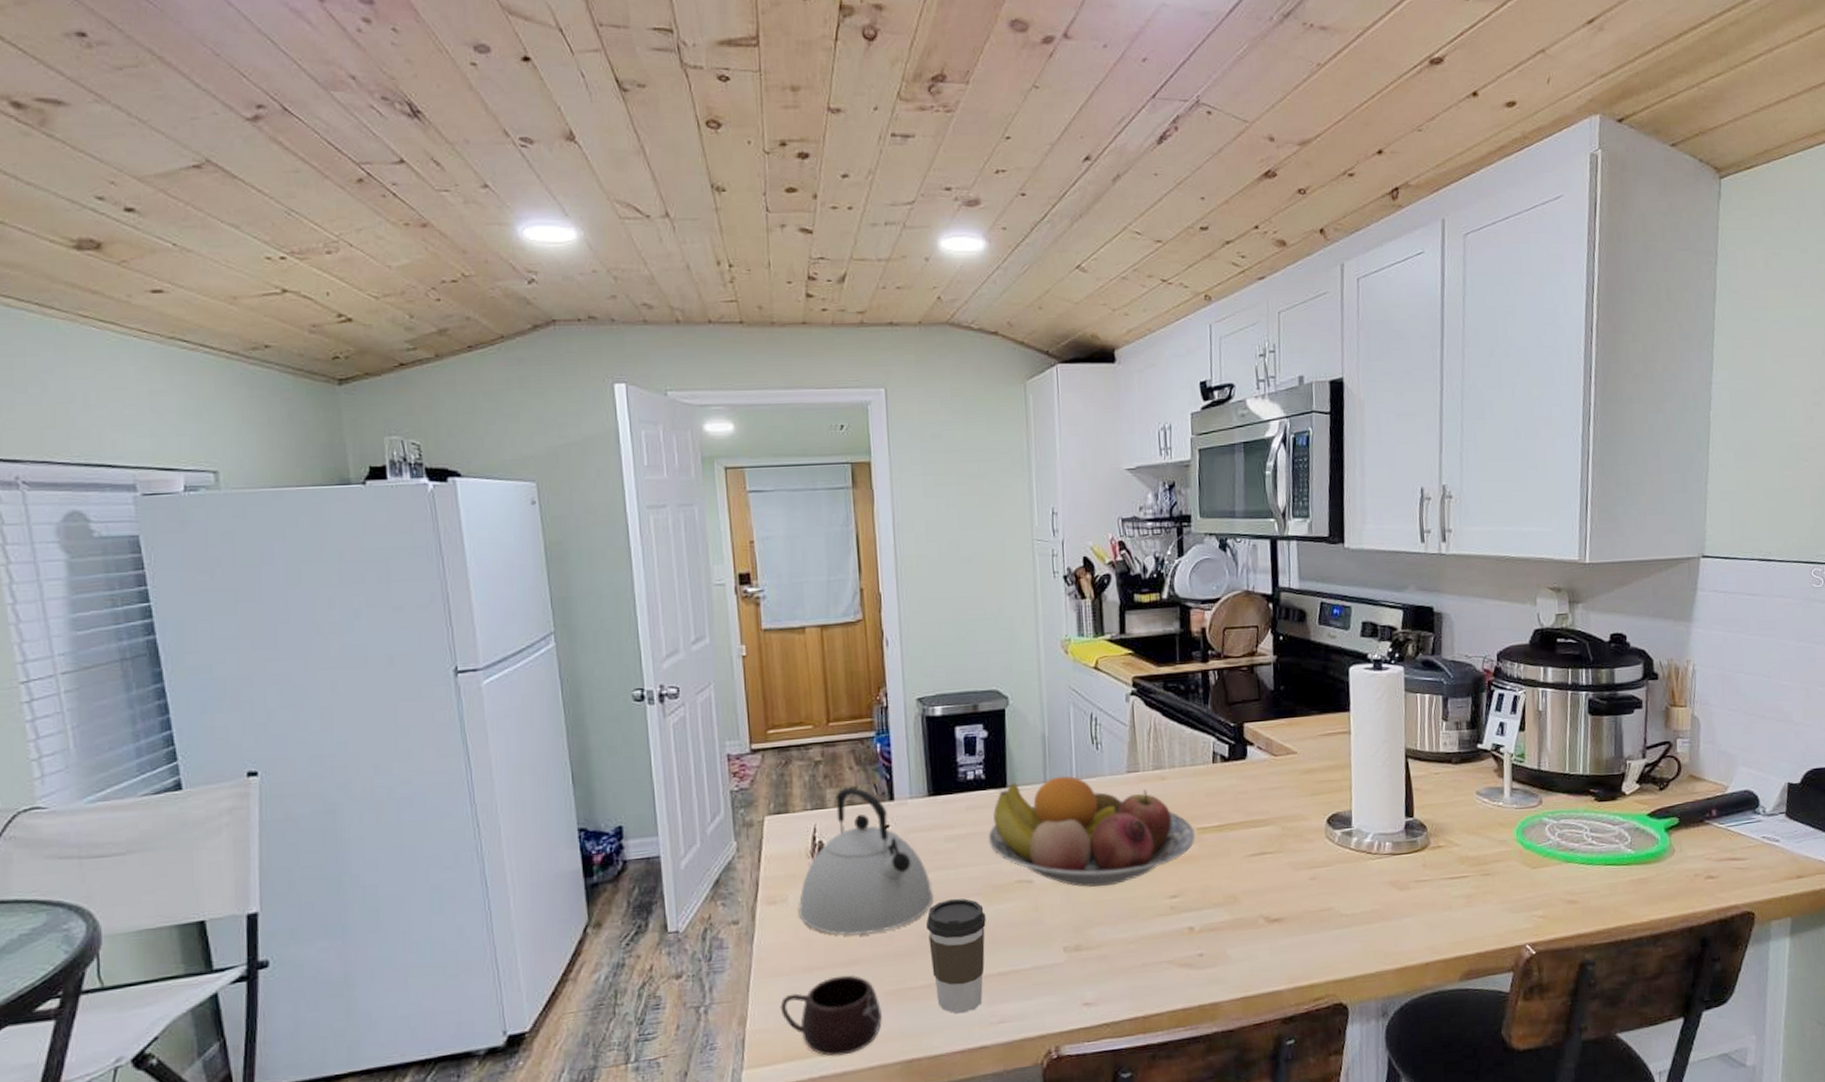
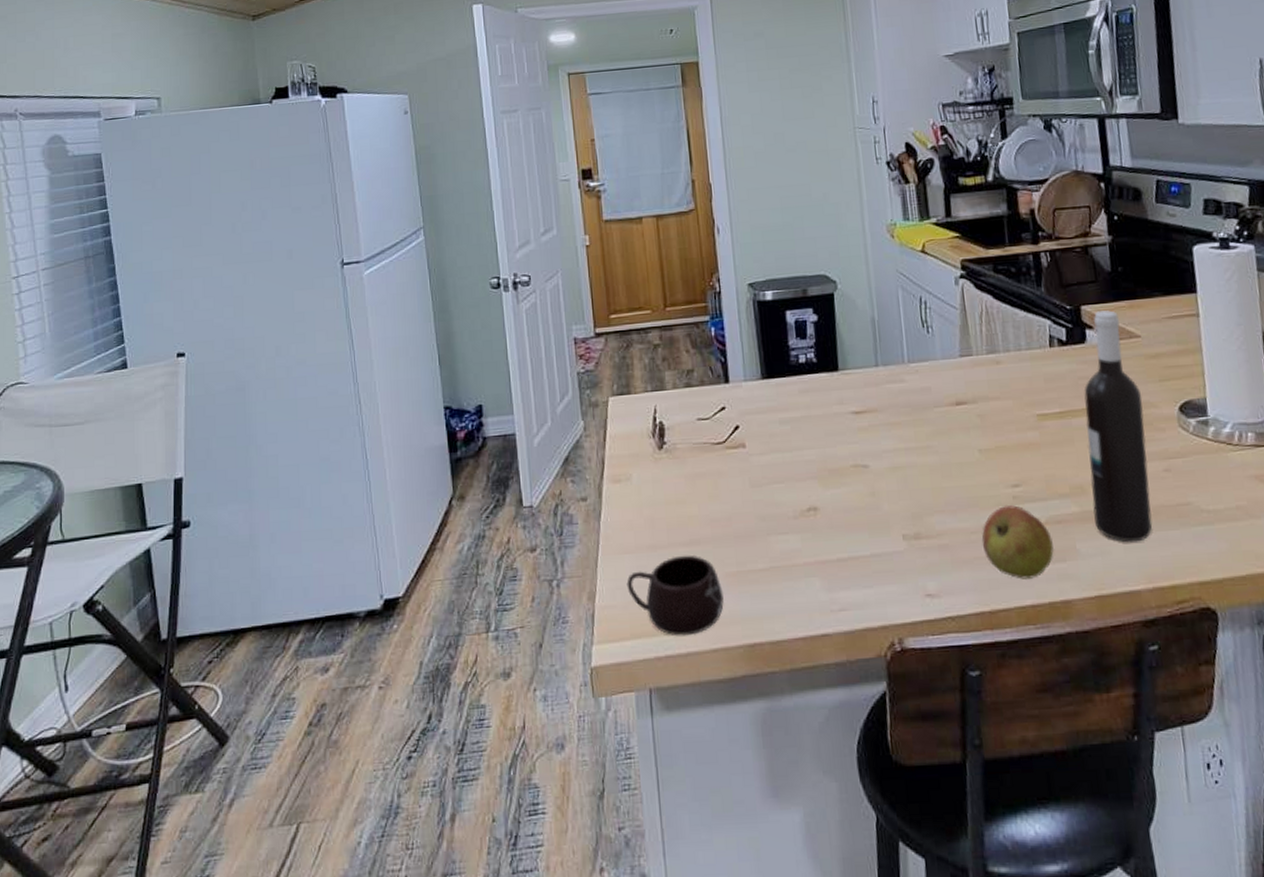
kettle: present [798,787,934,936] -> none [642,370,770,516]
coffee cup: present [926,898,986,1014] -> none [764,481,823,599]
fruit bowl: present [988,776,1195,887] -> none [821,359,1035,473]
apple: none [1139,915,1206,985] -> present [981,505,1054,579]
wine bottle: none [1242,728,1297,947] -> present [1084,310,1153,543]

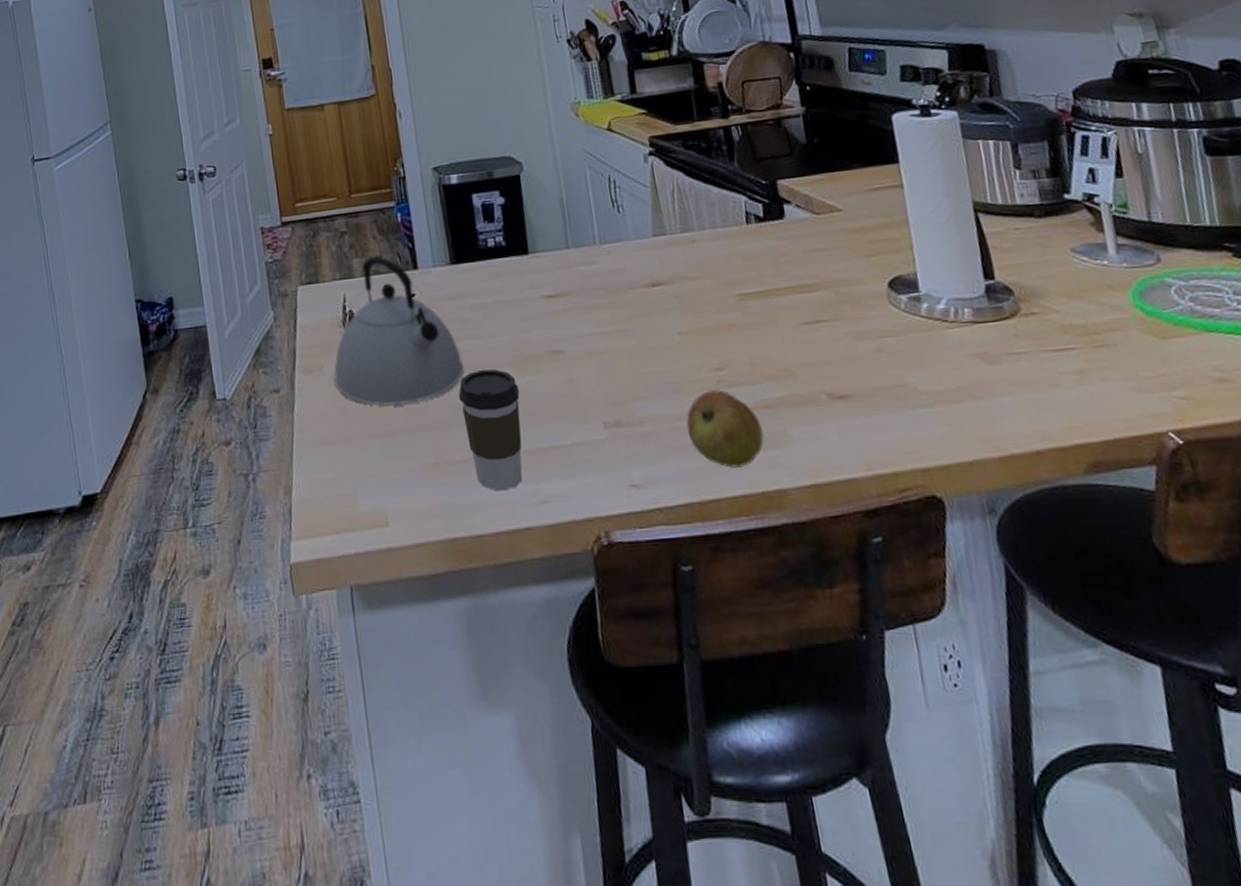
mug: present [626,554,724,636] -> none [322,446,422,531]
kettle: none [642,370,770,516] -> present [334,256,464,406]
coffee cup: none [764,481,823,599] -> present [459,369,523,491]
wine bottle: present [1084,310,1153,543] -> none [785,184,869,427]

